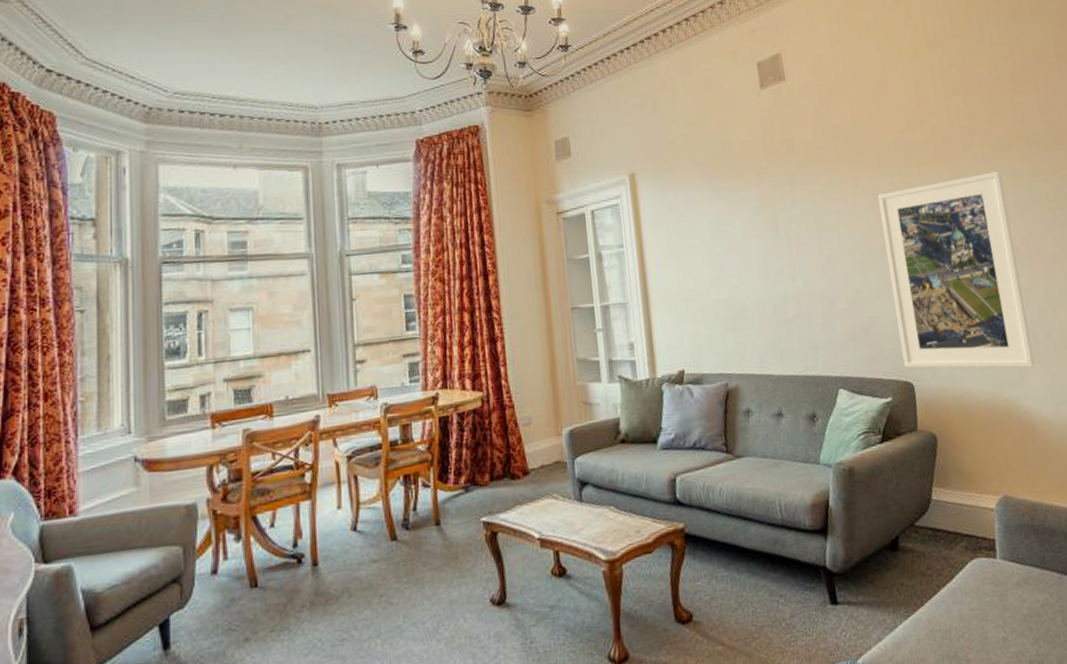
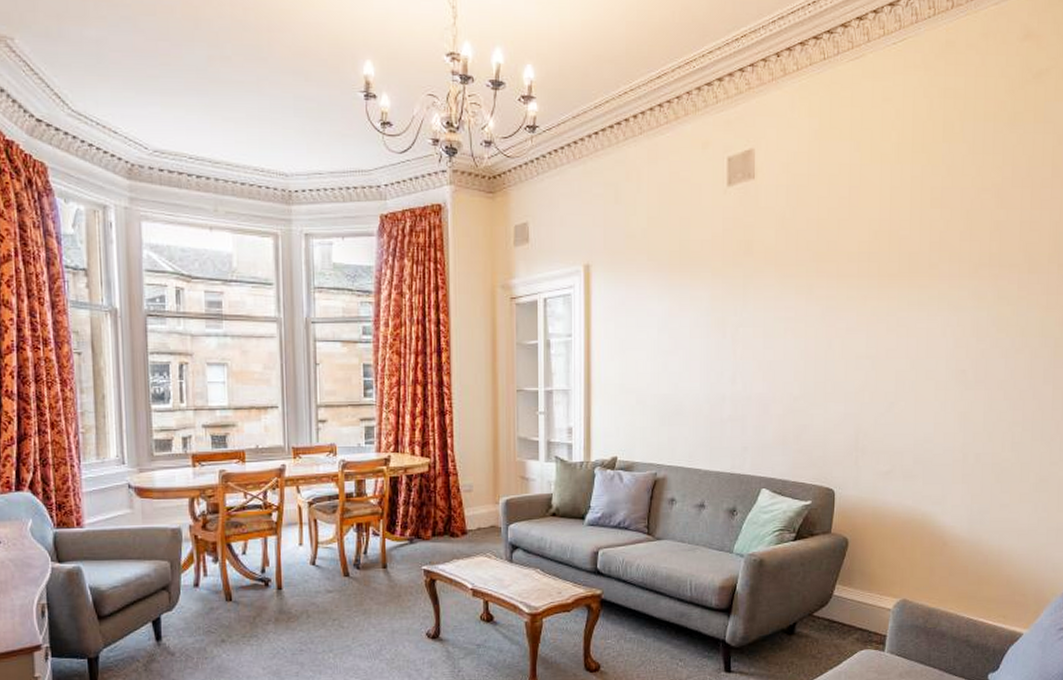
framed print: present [877,171,1035,368] -> none [829,291,964,487]

